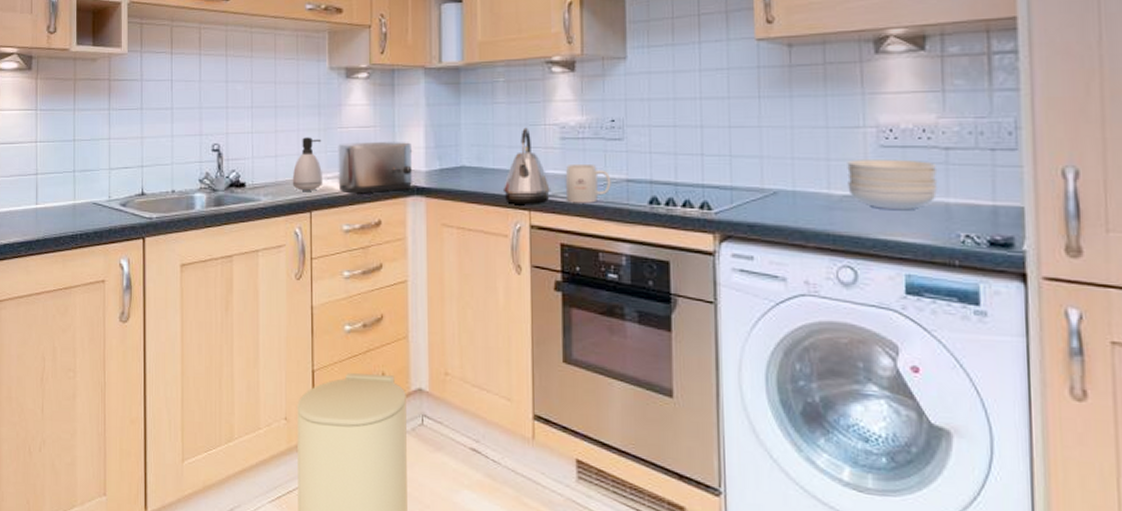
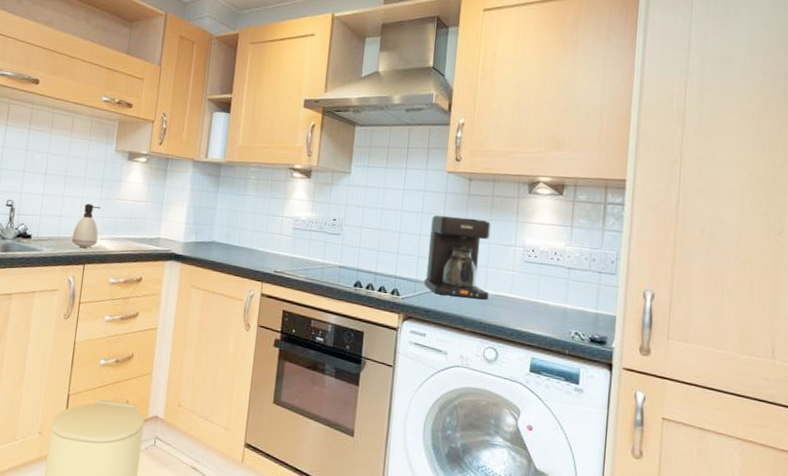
toaster: present [338,141,413,194] -> none [110,212,175,256]
kettle: present [502,127,552,206] -> none [243,217,281,279]
mug: present [565,165,611,203] -> none [291,250,328,282]
coffee maker: none [742,98,836,203] -> present [424,215,490,300]
bowl: present [847,159,938,211] -> none [498,269,562,311]

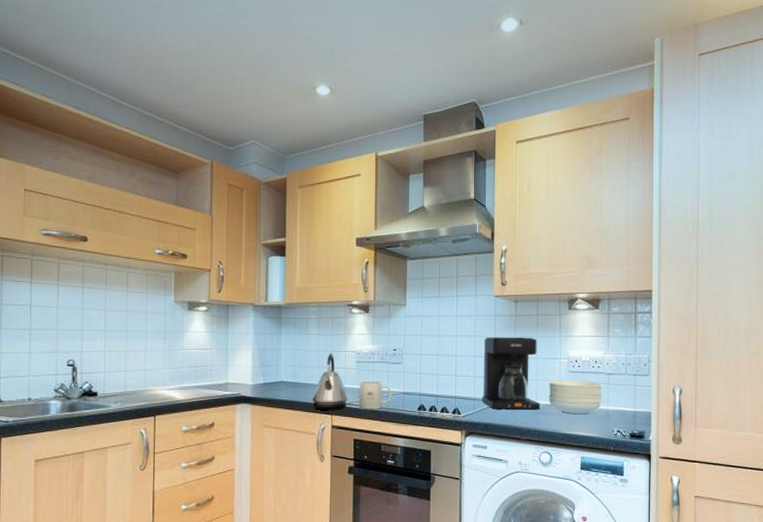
soap dispenser: present [71,203,101,248] -> none [139,356,167,399]
kettle: none [243,217,281,279] -> present [311,353,349,411]
mug: none [291,250,328,282] -> present [359,381,392,409]
bowl: none [498,269,562,311] -> present [548,380,603,415]

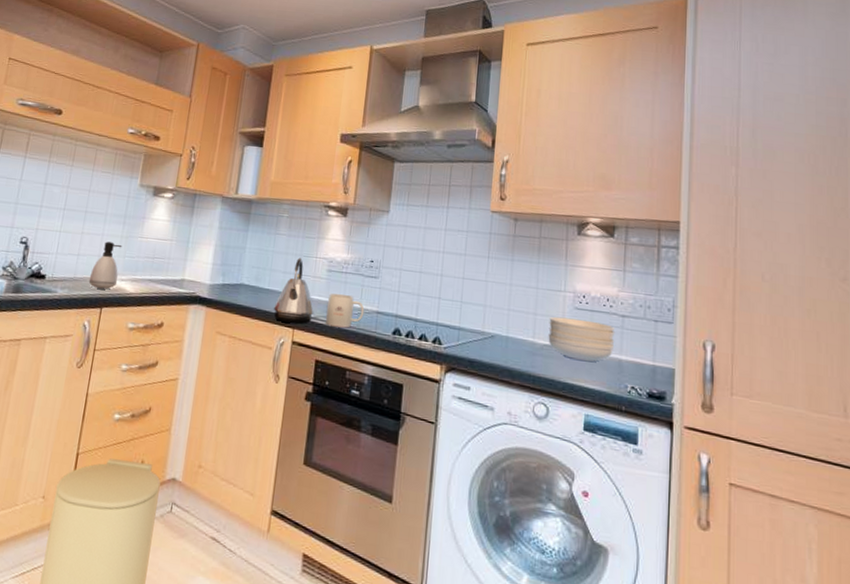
soap dispenser: none [139,356,167,399] -> present [88,241,122,290]
coffee maker: present [482,337,541,410] -> none [468,258,538,350]

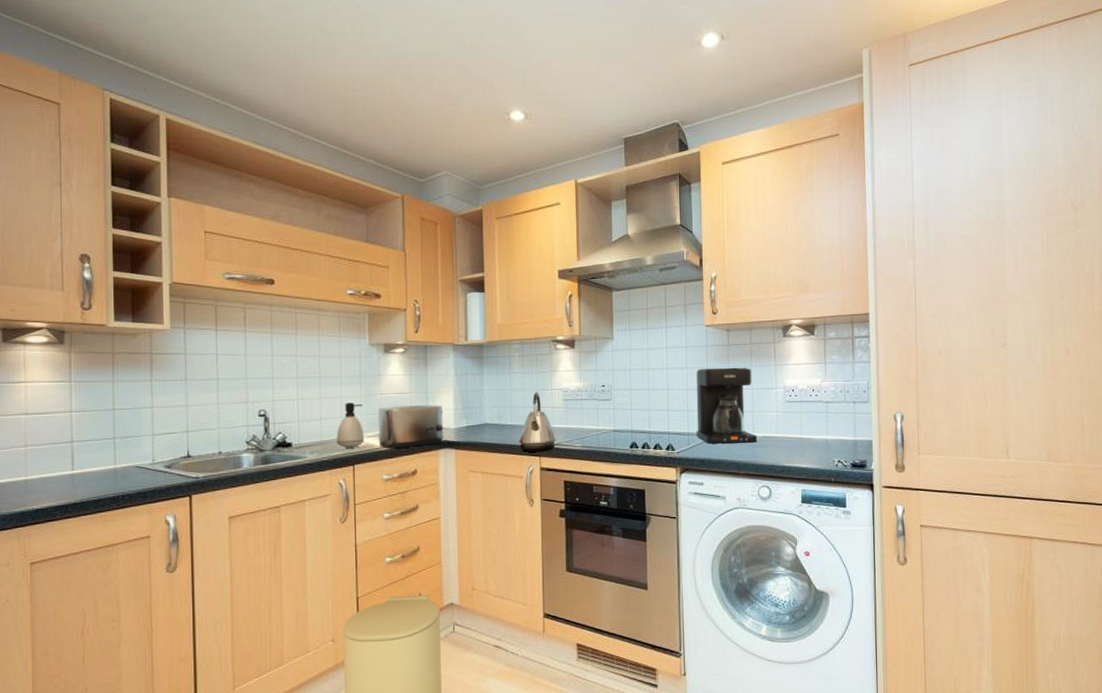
toaster: none [130,251,201,299] -> present [378,404,444,449]
mug: present [325,293,365,329] -> none [567,420,602,449]
coffee maker: none [468,258,538,350] -> present [696,368,758,444]
bowl: present [548,316,616,363] -> none [765,410,822,446]

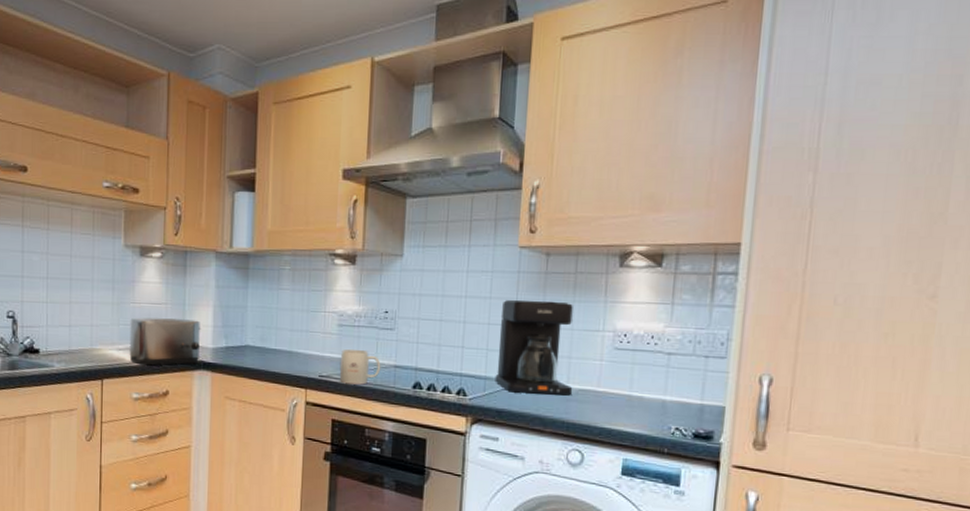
soap dispenser: present [336,403,365,448] -> none [85,310,115,360]
kettle: present [518,392,557,453] -> none [282,313,327,385]
mug: none [567,420,602,449] -> present [339,349,381,385]

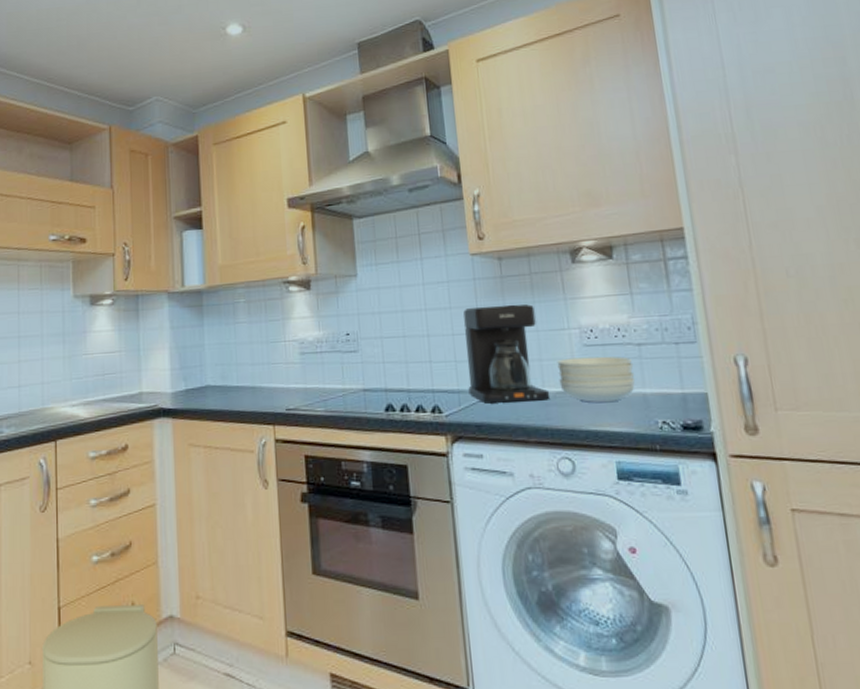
toaster: present [129,317,201,366] -> none [83,364,158,420]
mug: present [339,349,381,385] -> none [306,377,350,415]
bowl: none [584,358,660,405] -> present [557,356,636,404]

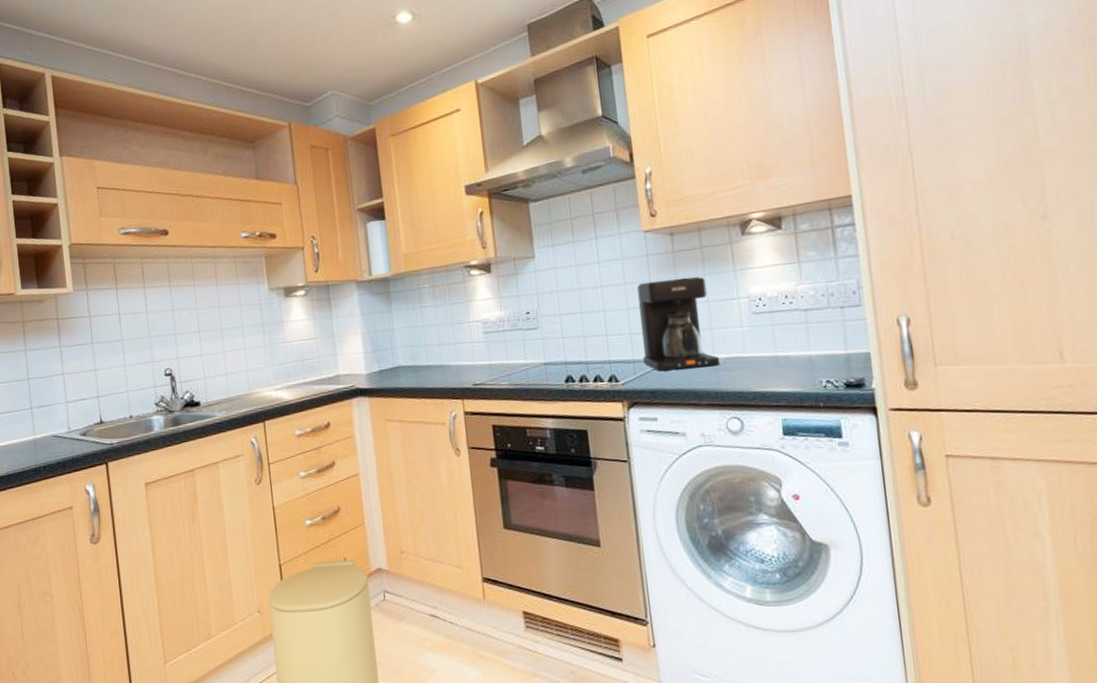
bowl: present [557,356,636,404] -> none [727,322,802,367]

